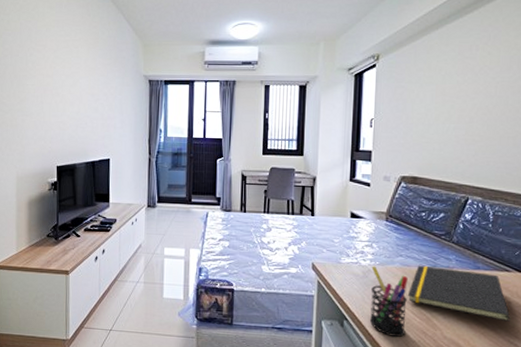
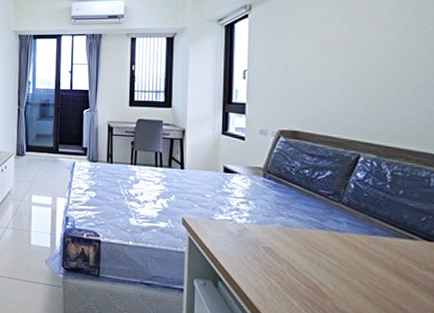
pen holder: present [369,266,408,337] -> none [247,224,290,304]
notepad: present [407,265,511,322] -> none [290,226,419,297]

